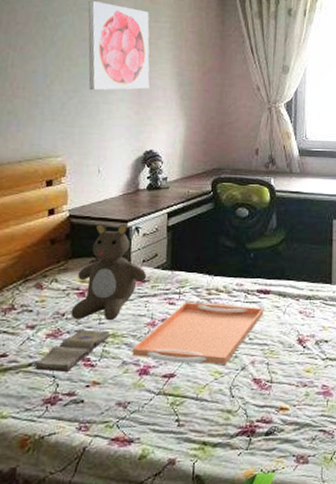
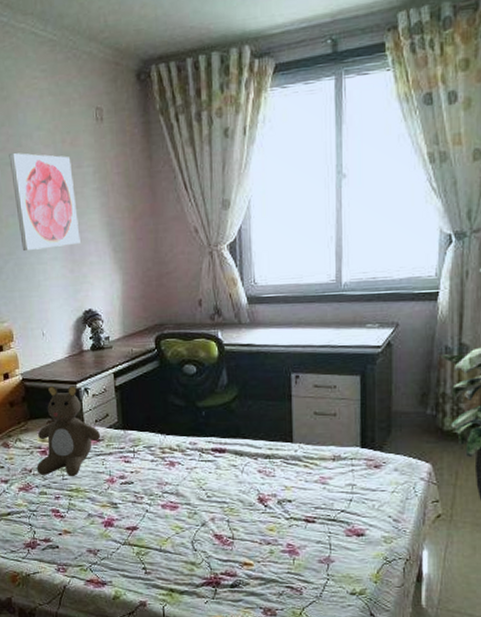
diary: present [35,329,110,372] -> none [13,484,73,521]
serving tray: present [132,301,264,365] -> none [95,460,221,520]

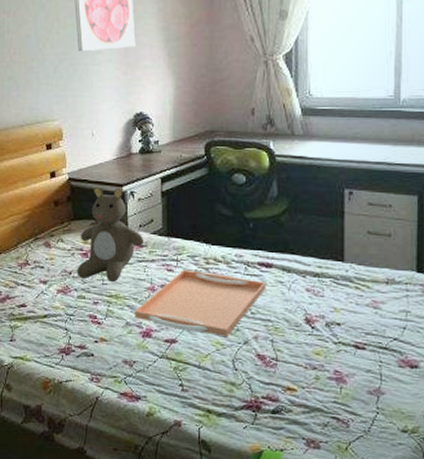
serving tray: none [95,460,221,520] -> present [134,269,266,336]

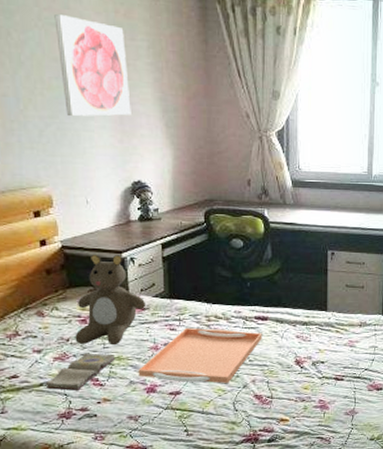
diary: none [50,288,112,326] -> present [46,353,115,391]

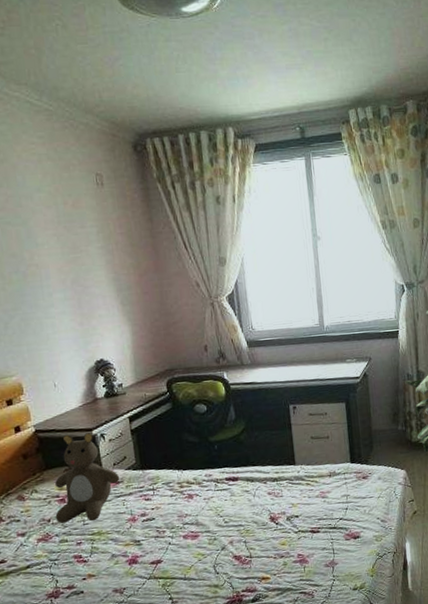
diary: present [46,353,115,391] -> none [32,530,95,571]
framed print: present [54,13,131,117] -> none [9,212,88,307]
serving tray: present [138,327,262,383] -> none [118,493,235,551]

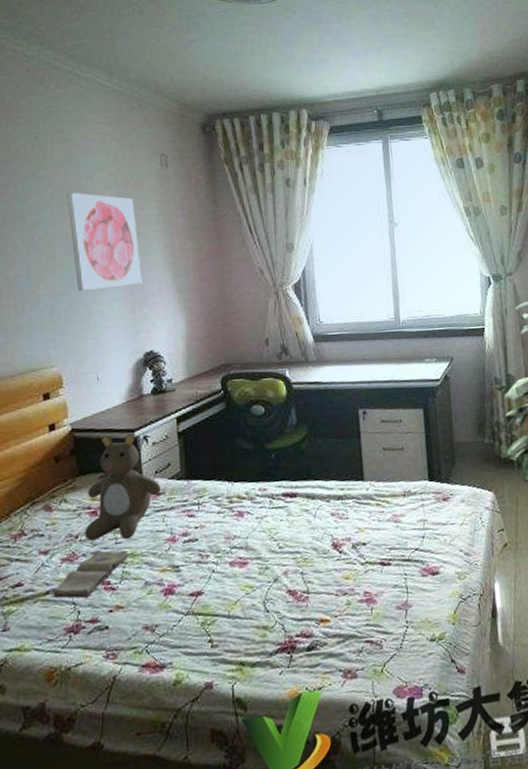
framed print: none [9,212,88,307] -> present [67,192,142,292]
diary: none [32,530,95,571] -> present [53,550,128,598]

